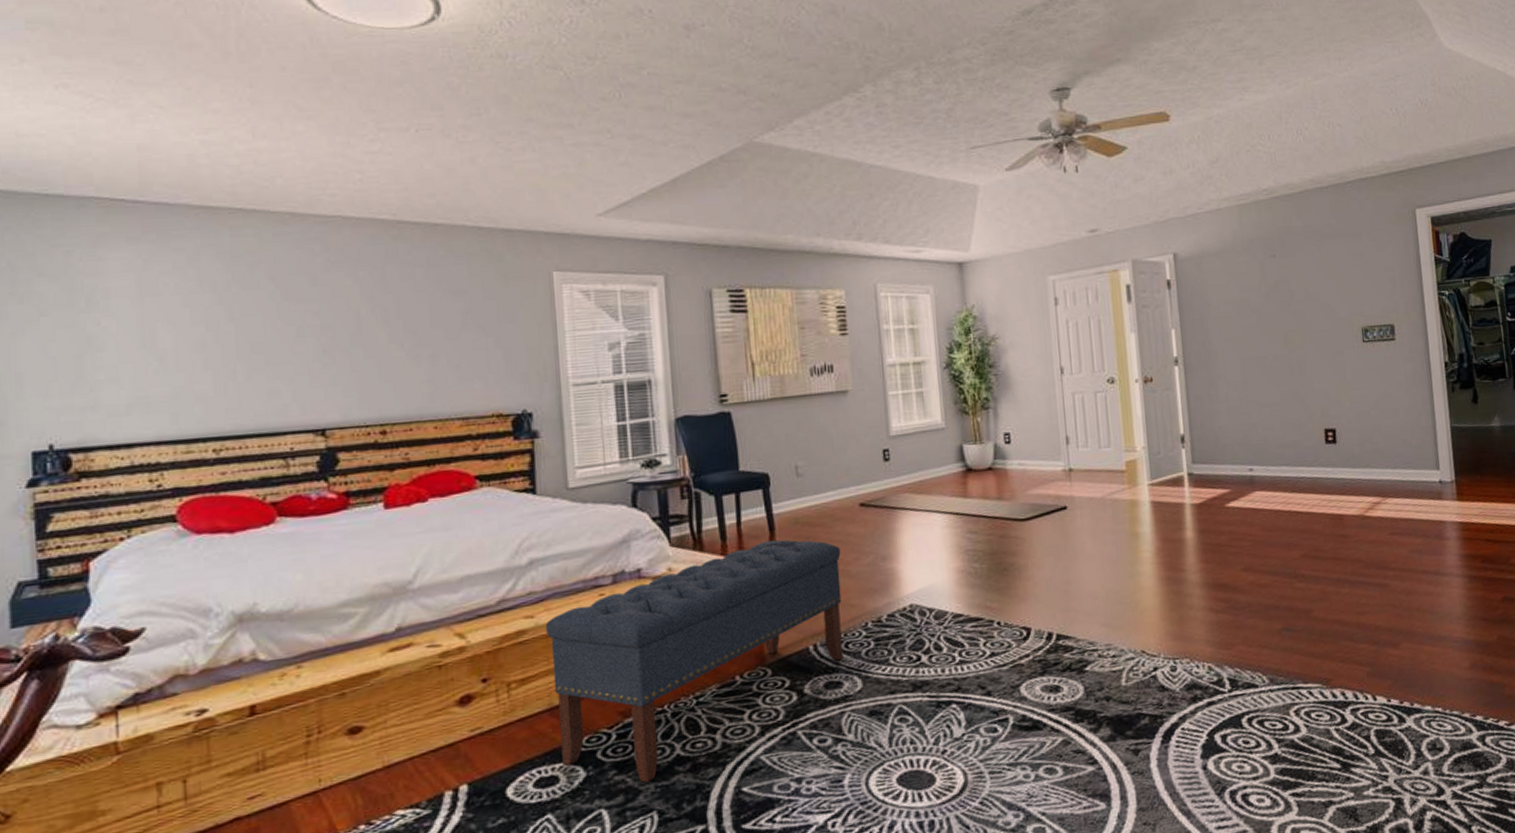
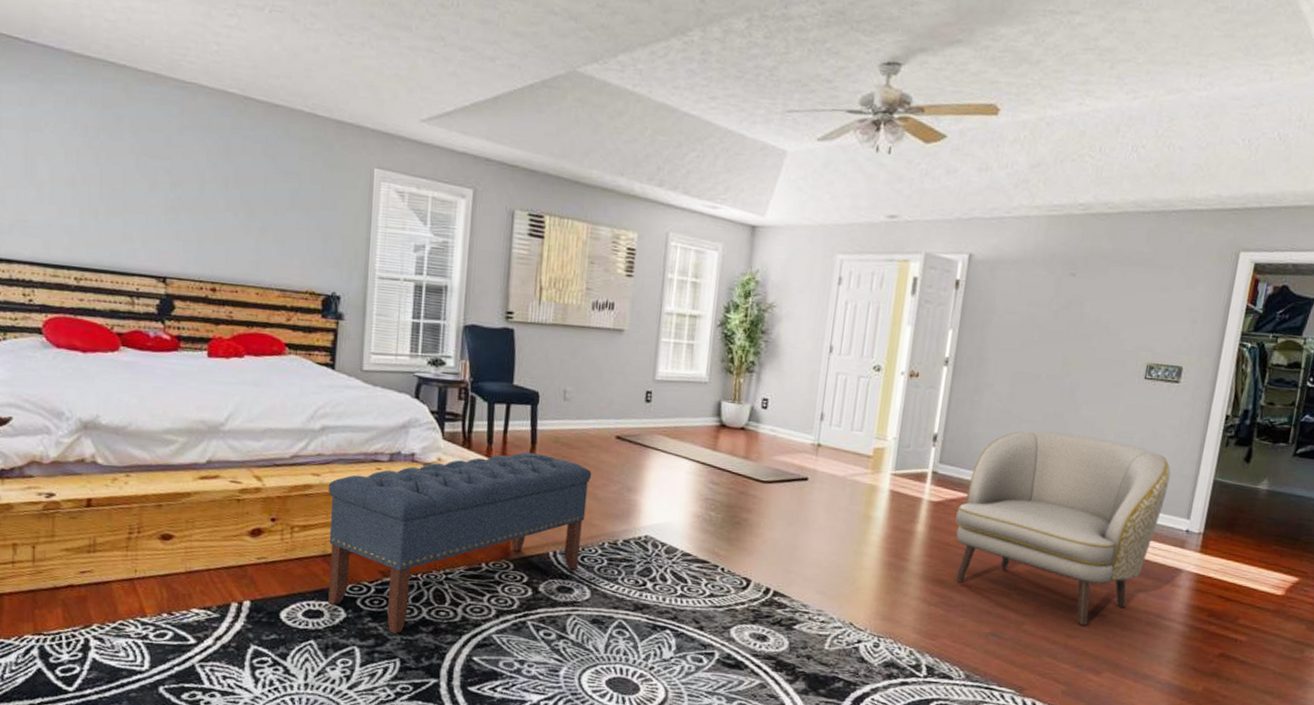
armchair: none [1220,407,1412,600] -> present [955,431,1171,625]

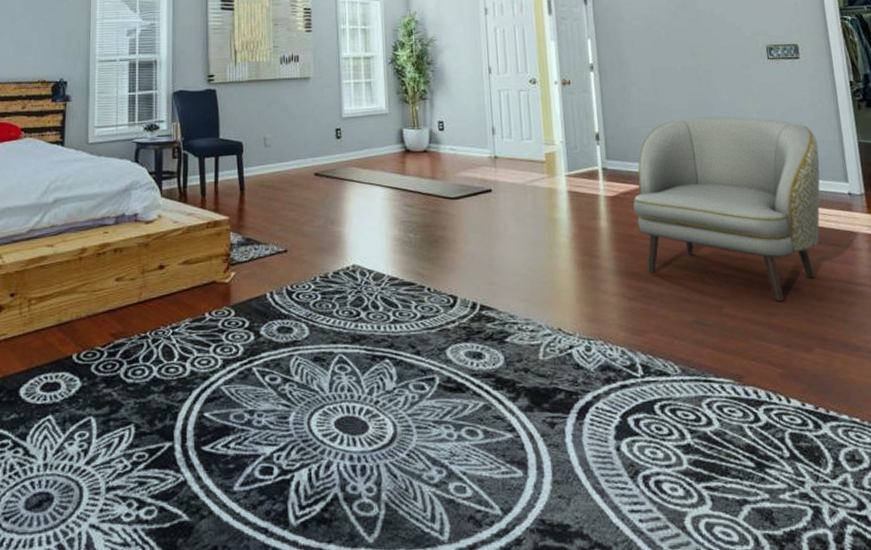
bench: present [328,451,592,634] -> none [61,198,297,398]

